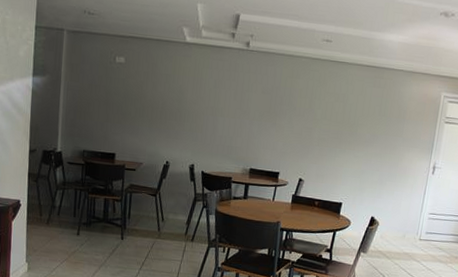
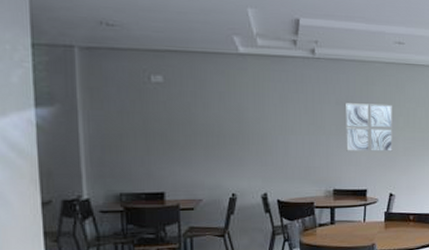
wall art: none [266,92,313,141] -> present [346,103,392,151]

